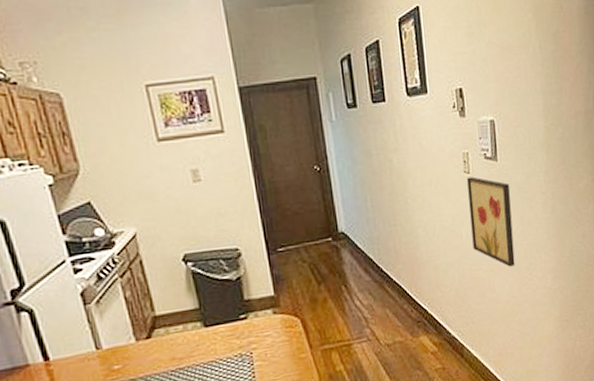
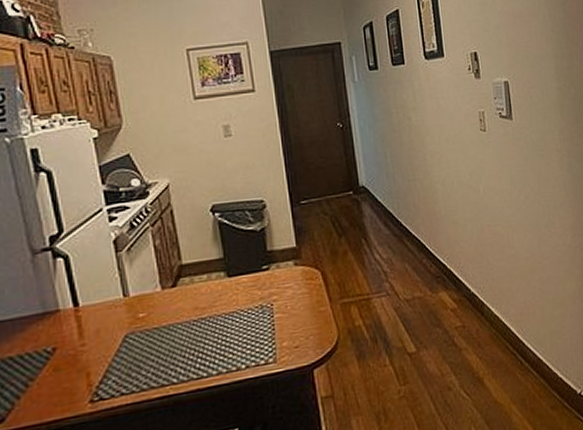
wall art: present [467,176,515,267] -> none [483,134,534,223]

